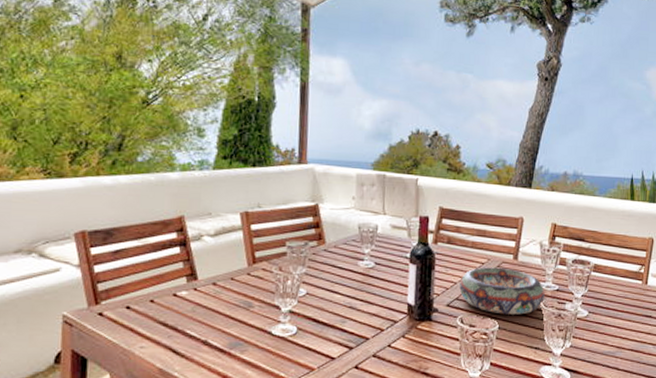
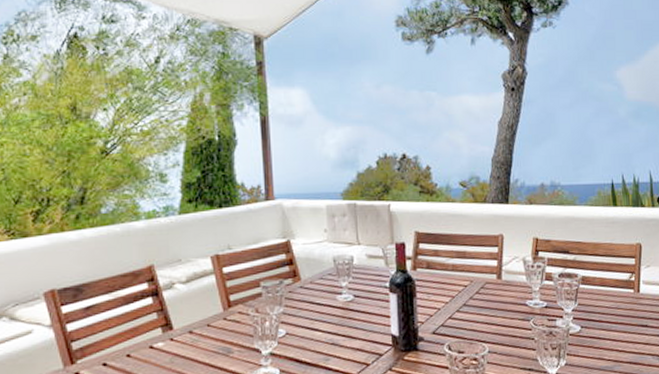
decorative bowl: present [459,267,545,315] -> none [443,288,534,338]

